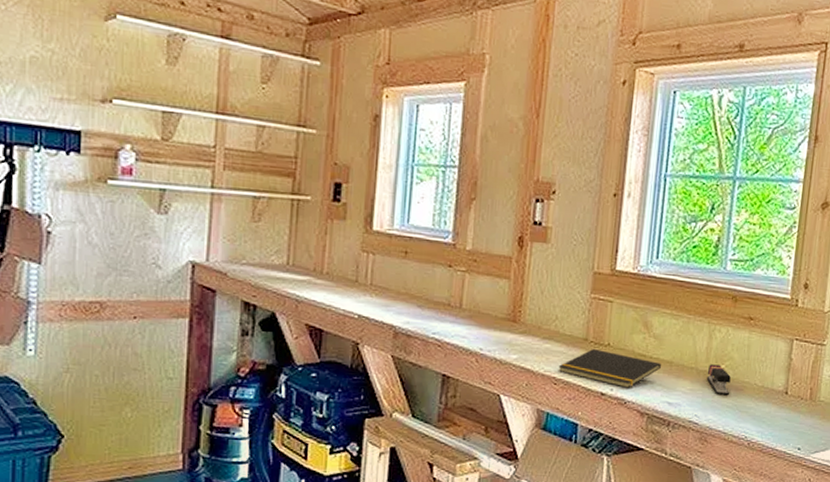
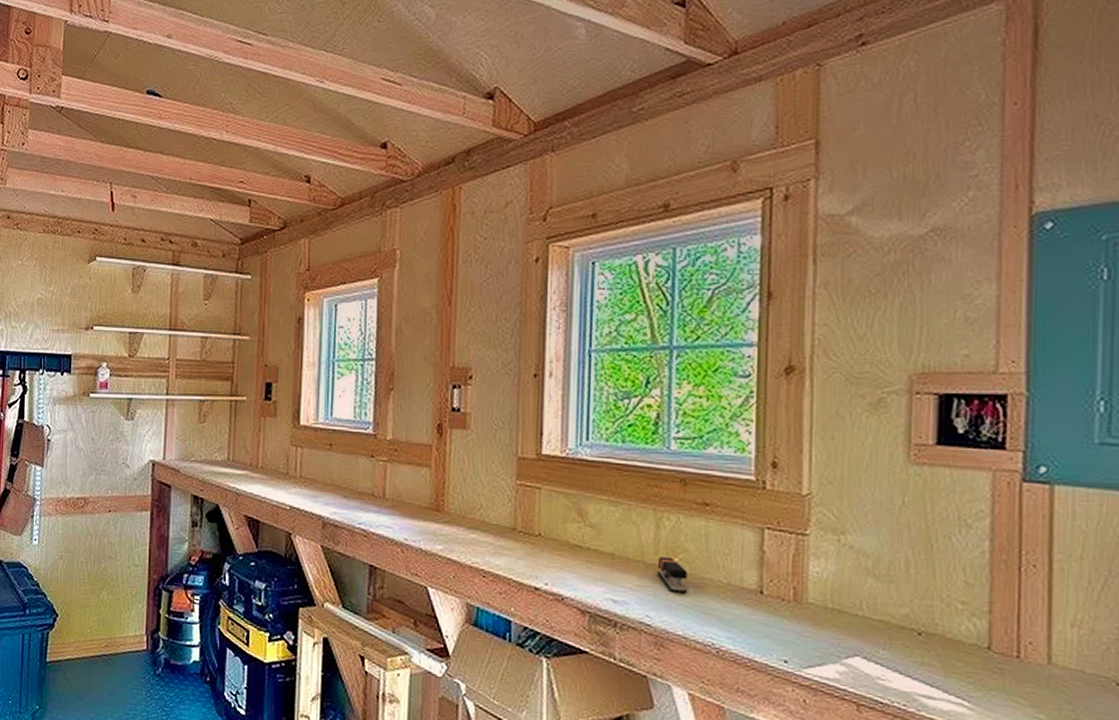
notepad: present [558,349,661,388] -> none [486,539,601,583]

